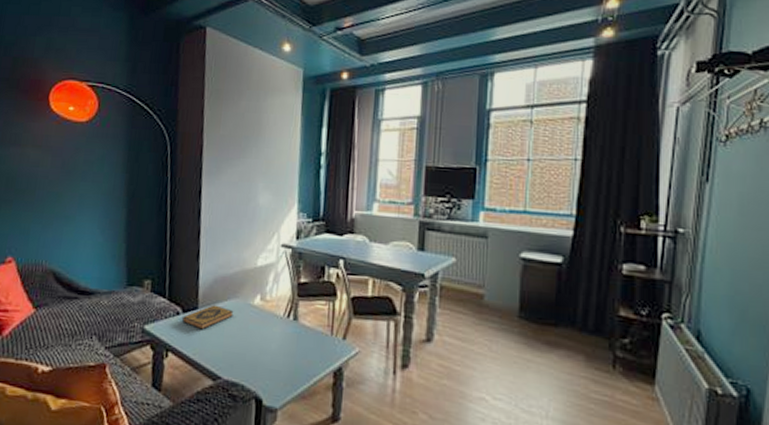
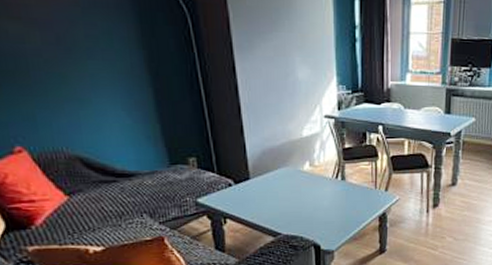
hardback book: present [182,305,234,330] -> none [235,174,285,197]

